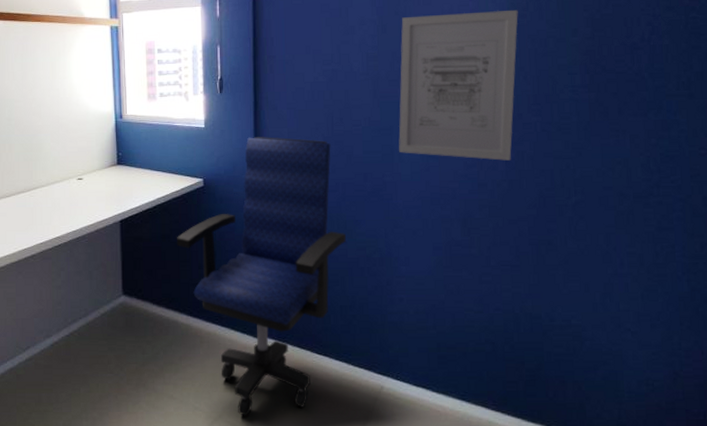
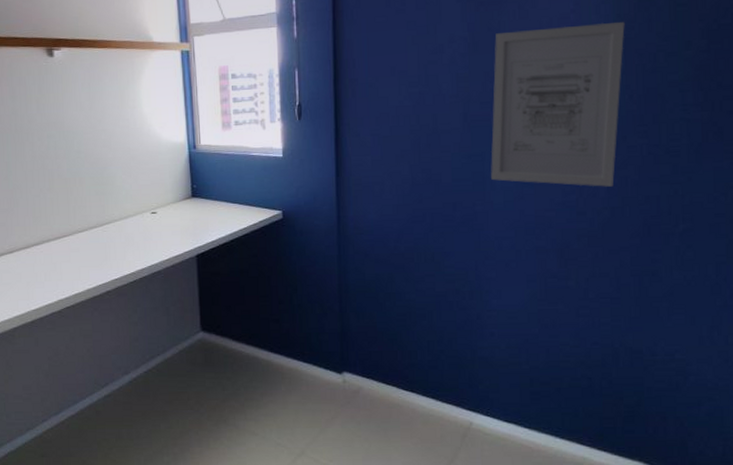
office chair: present [177,137,346,416] -> none [256,165,434,452]

